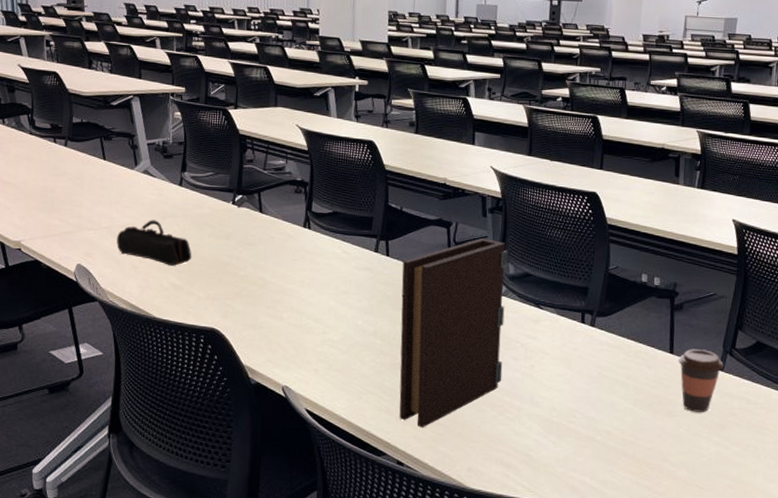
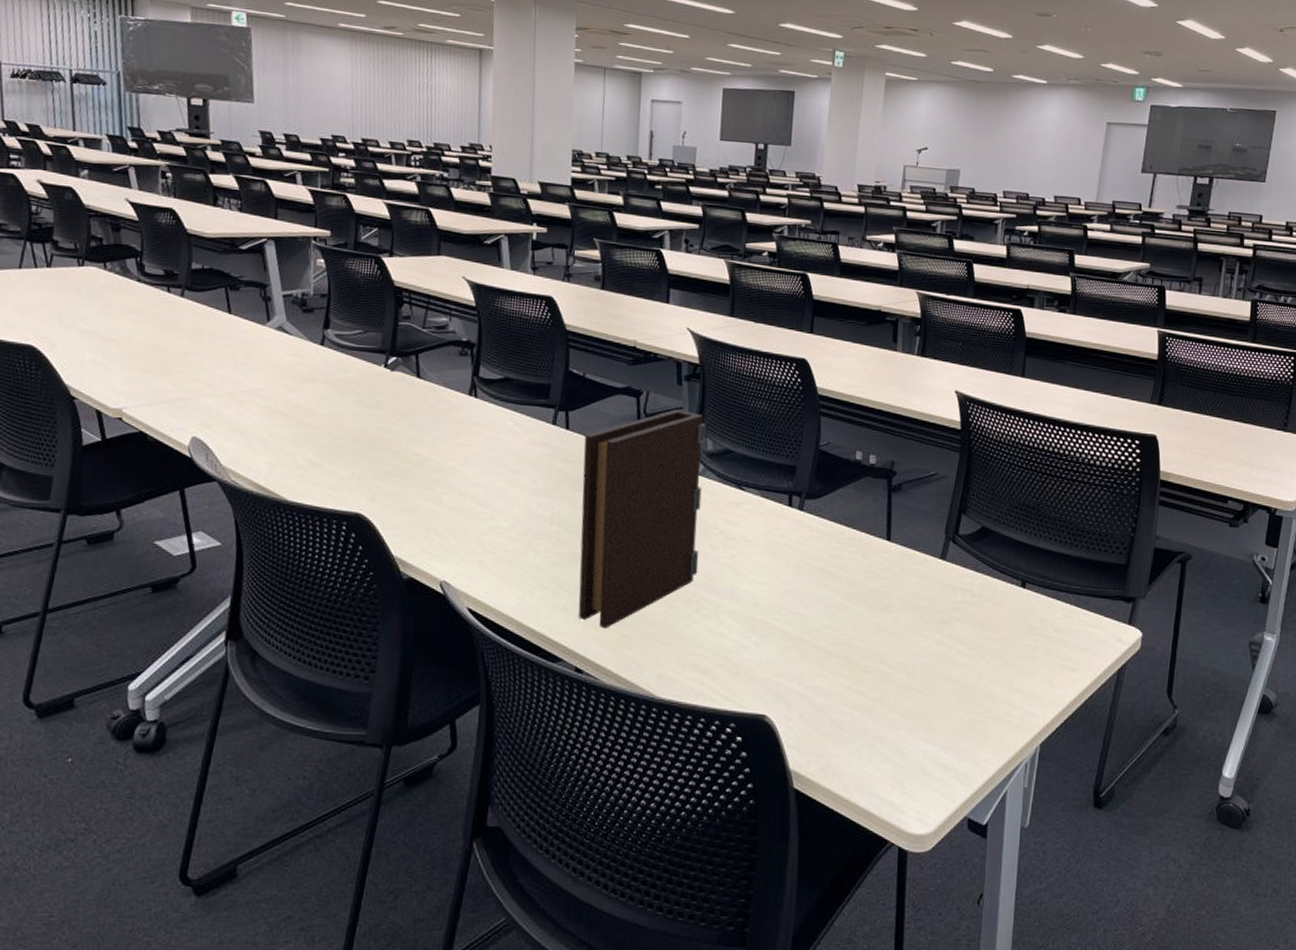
pencil case: present [117,220,192,266] -> none [242,385,334,439]
coffee cup: present [678,349,724,413] -> none [896,535,946,607]

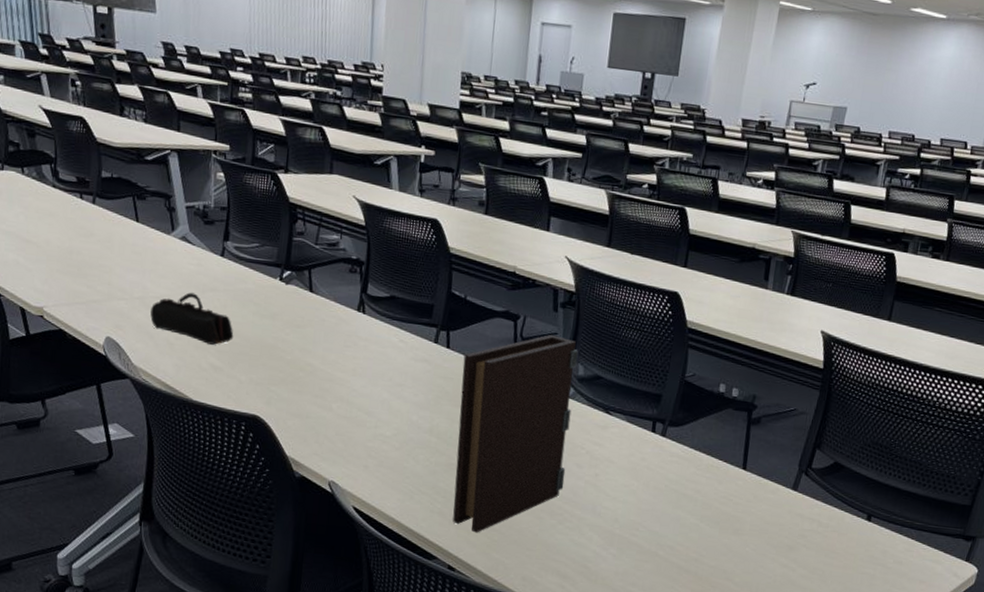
pencil case: none [242,385,334,439] -> present [150,292,234,345]

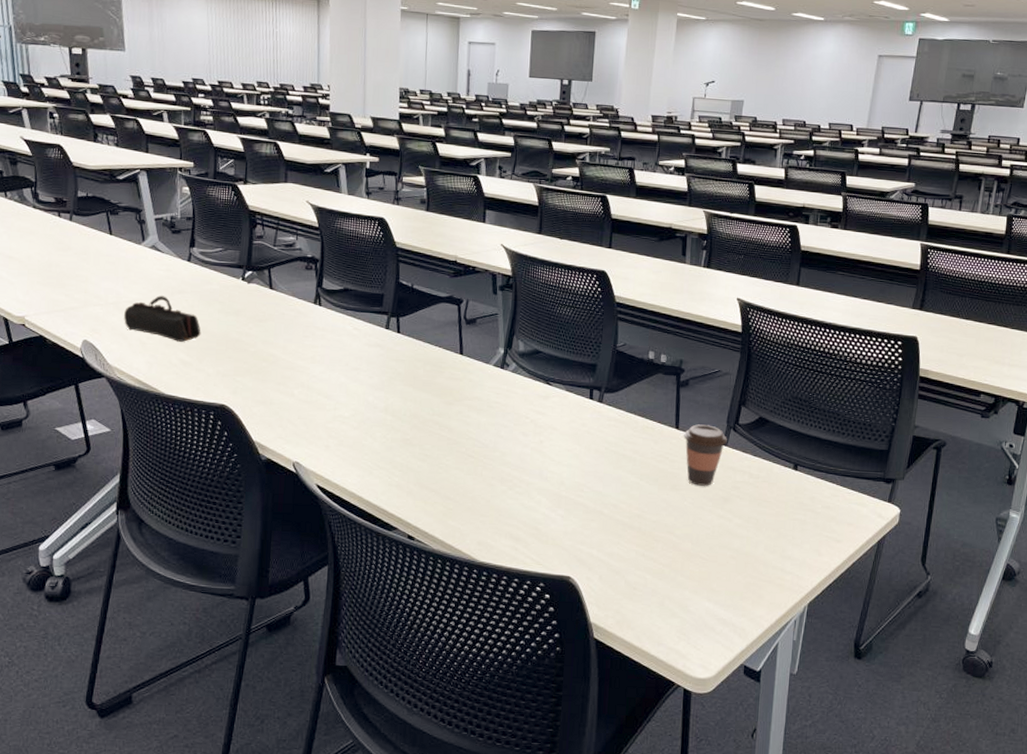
book: present [452,335,579,533] -> none [410,316,518,503]
coffee cup: none [751,466,798,533] -> present [684,424,727,486]

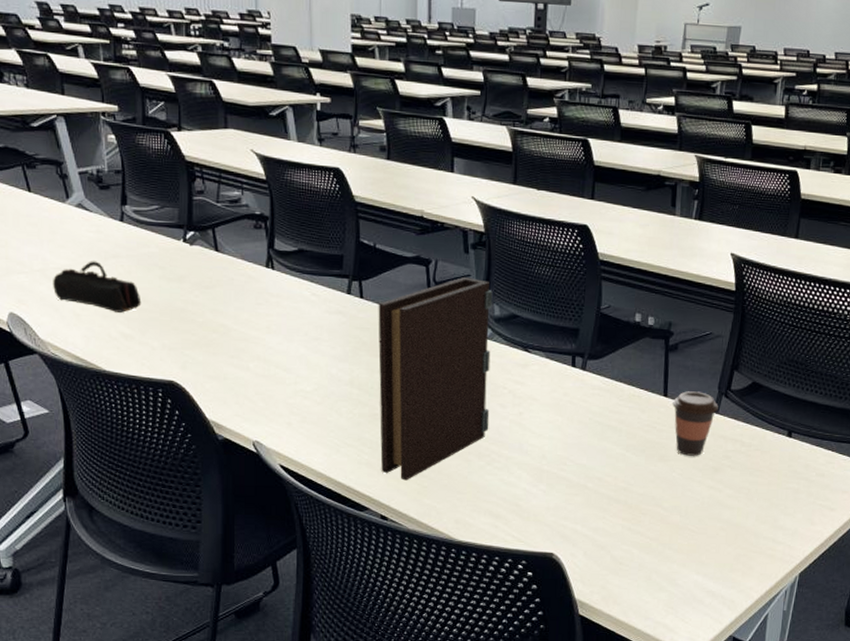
book: none [410,316,518,503] -> present [378,277,493,481]

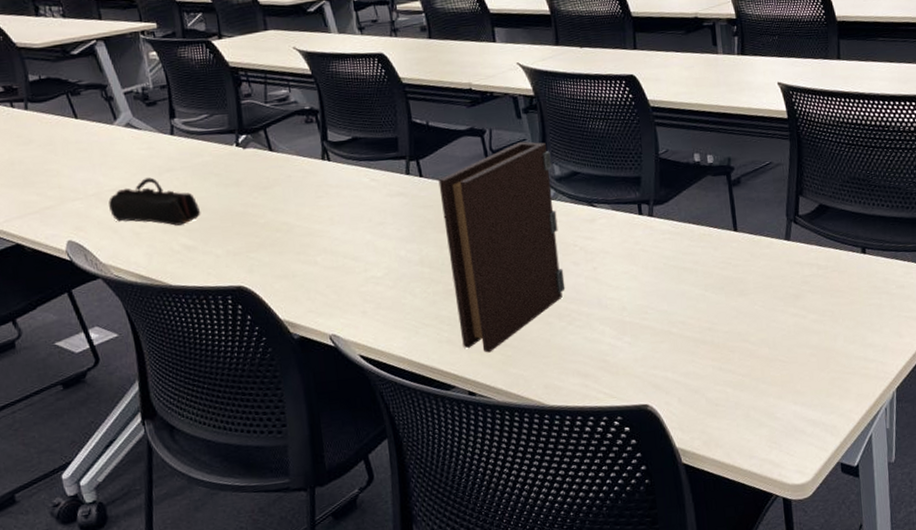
coffee cup: present [672,391,719,456] -> none [743,221,790,287]

